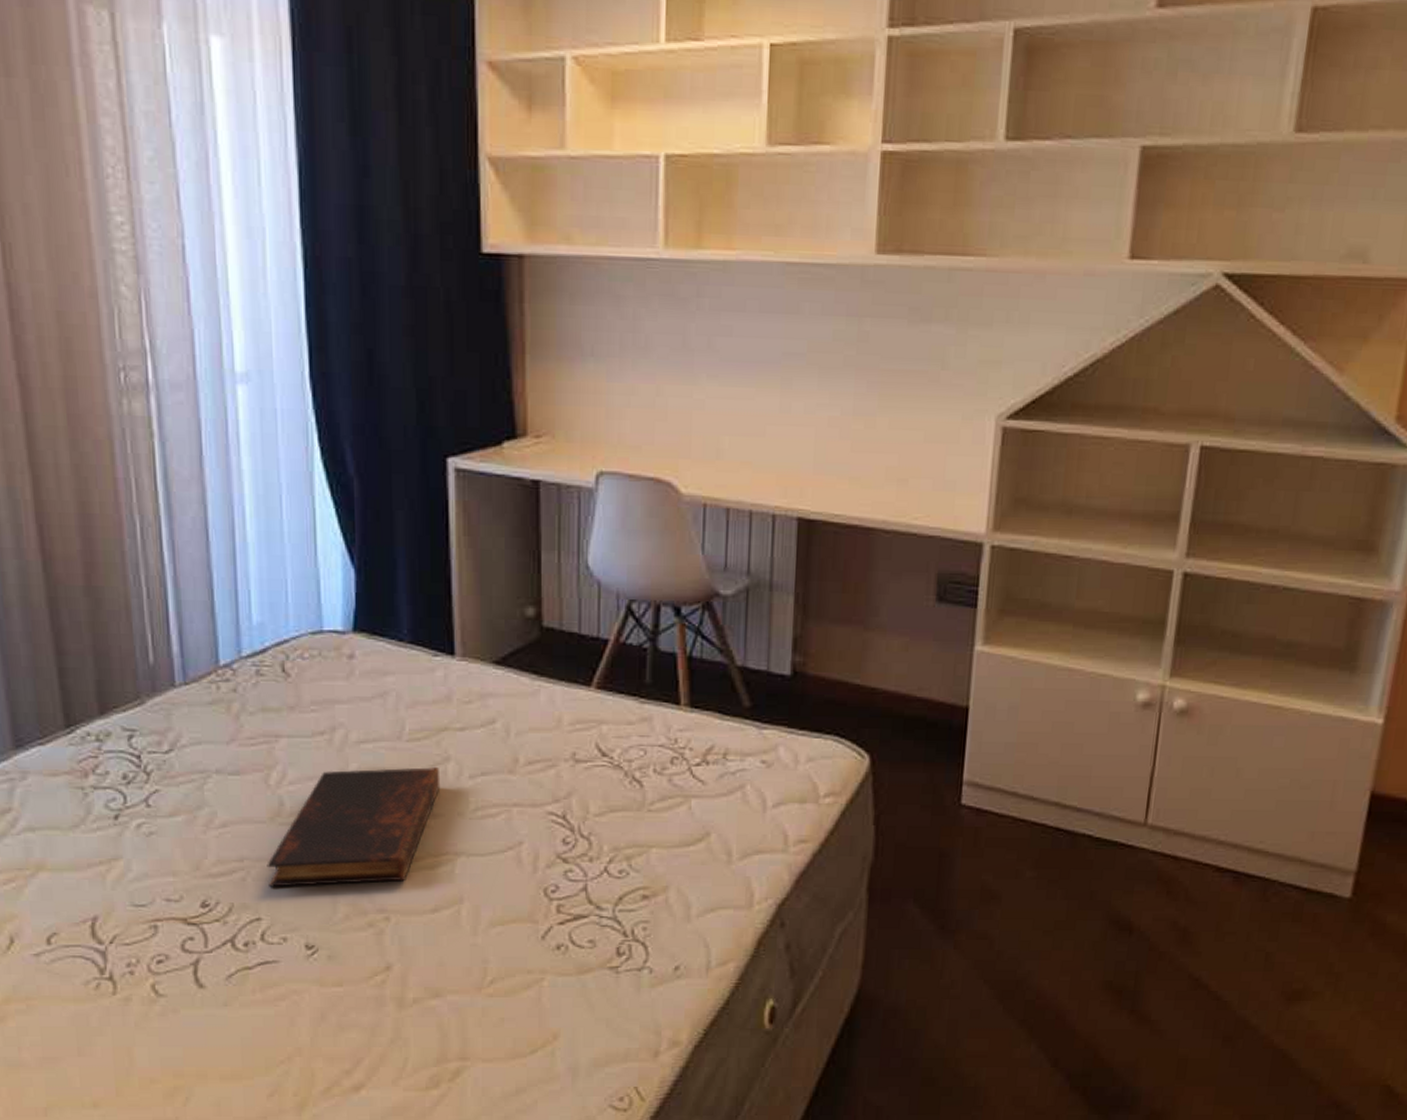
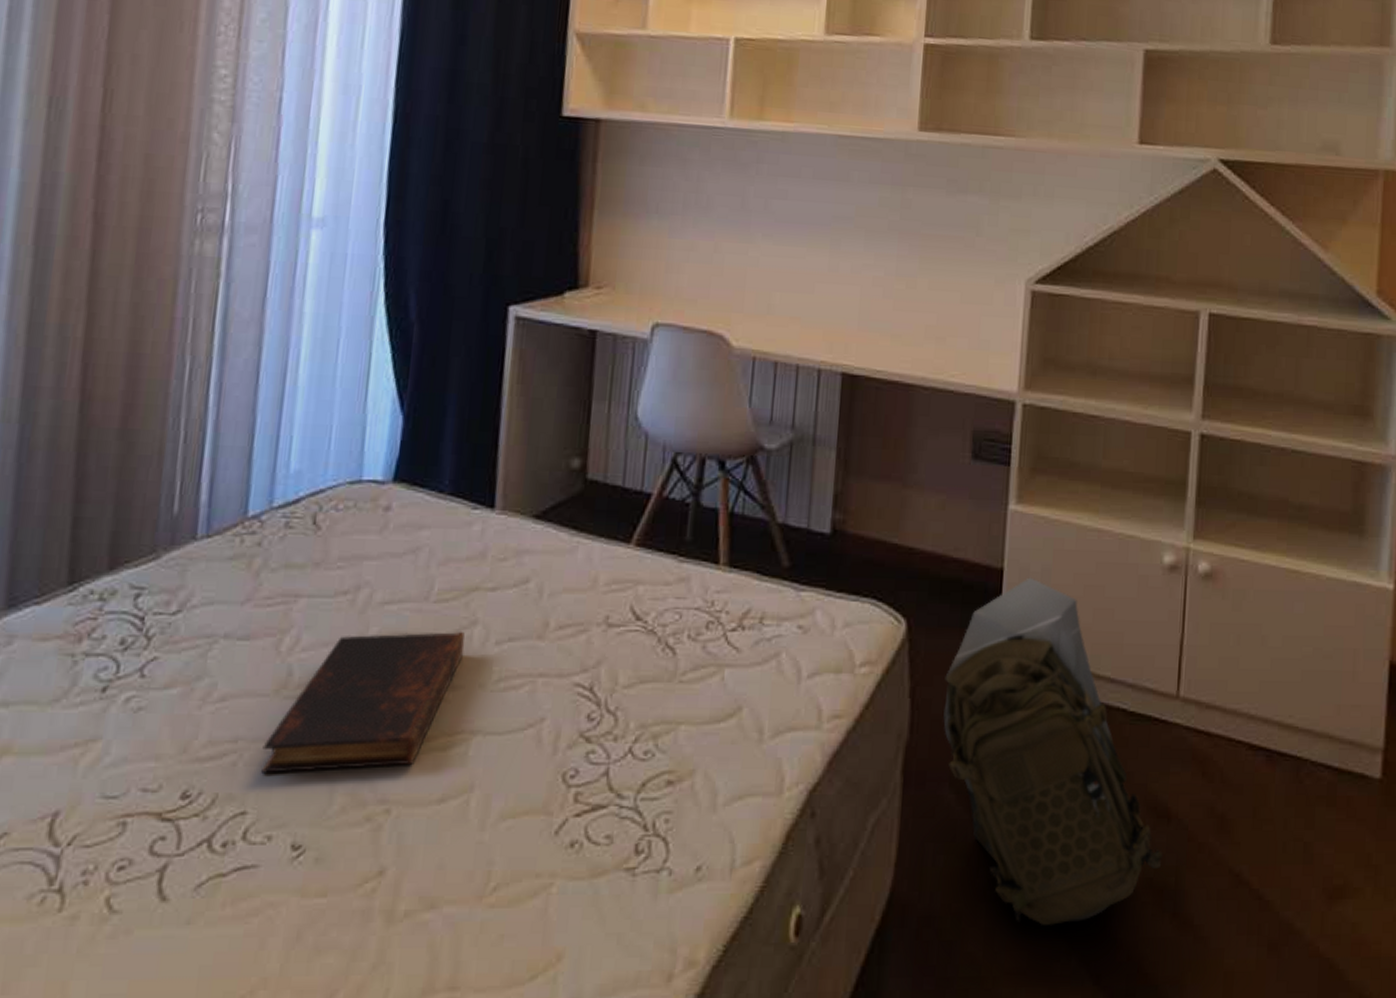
backpack: none [907,715,1123,1019] -> present [943,577,1163,927]

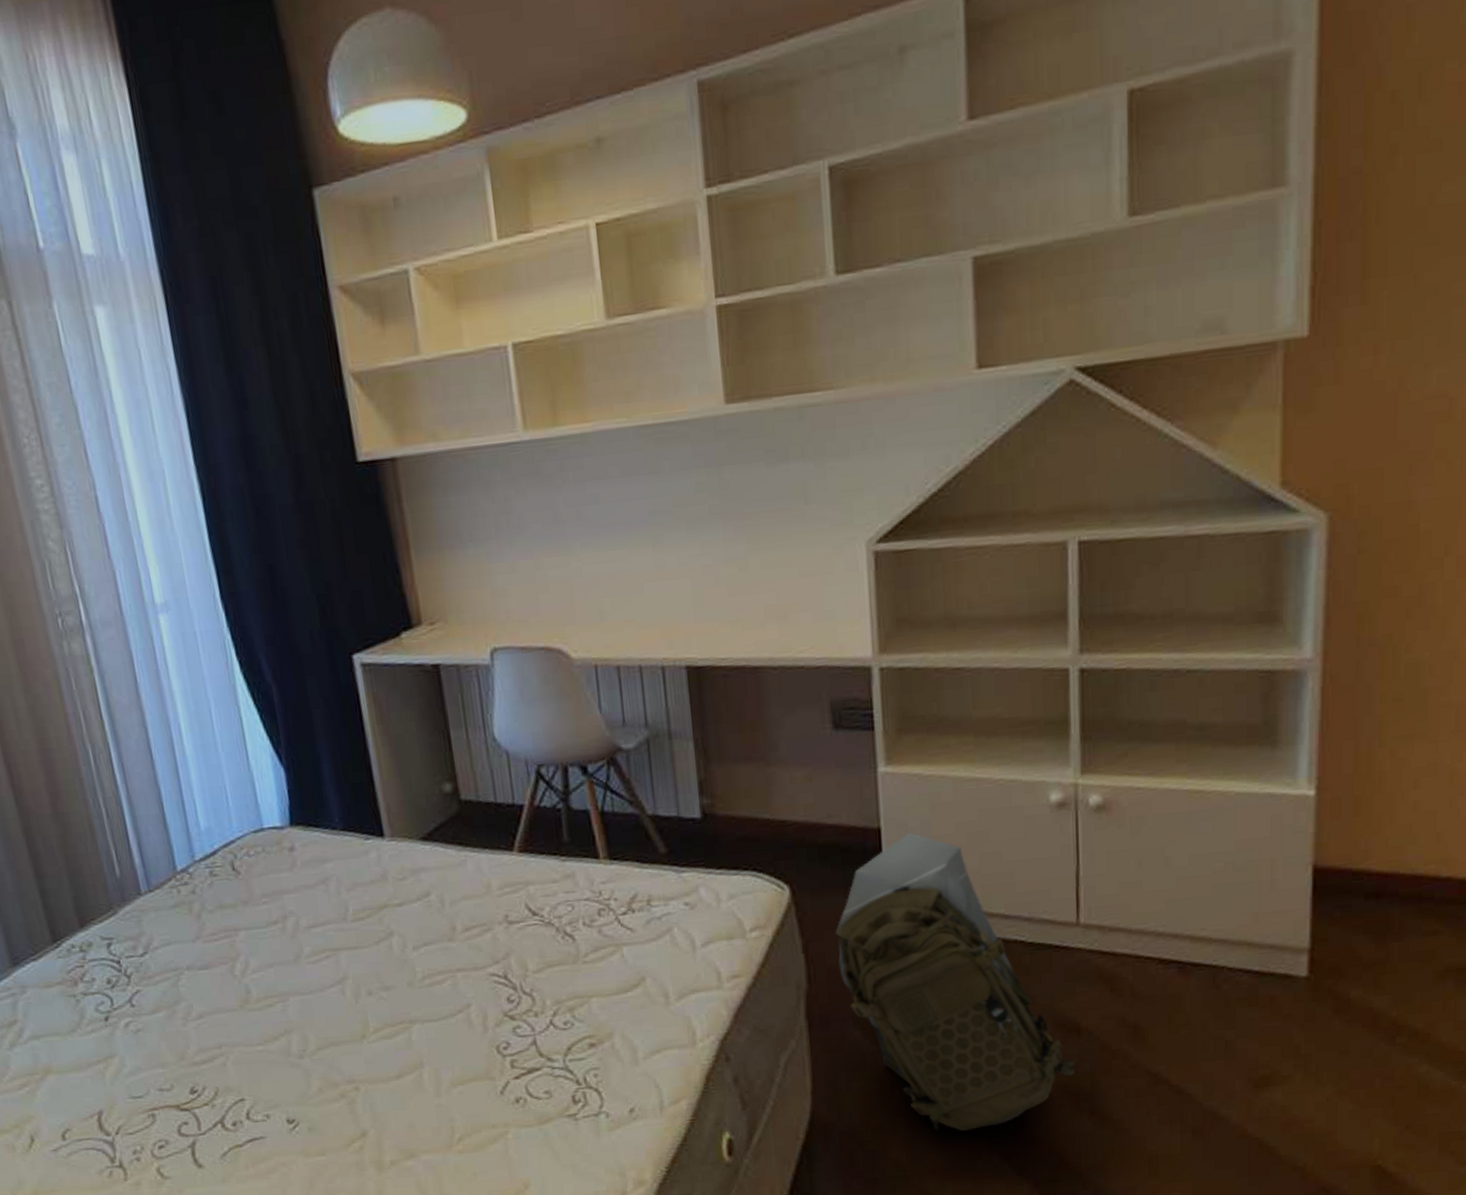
book: present [261,632,465,773] -> none [242,943,388,1069]

